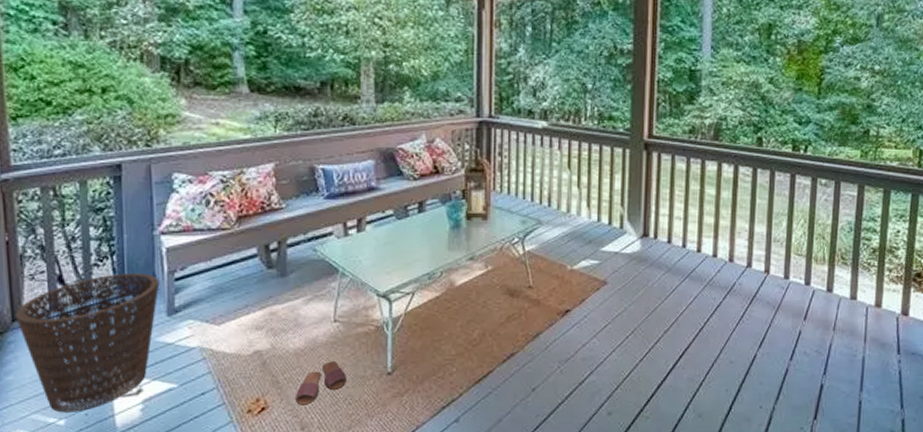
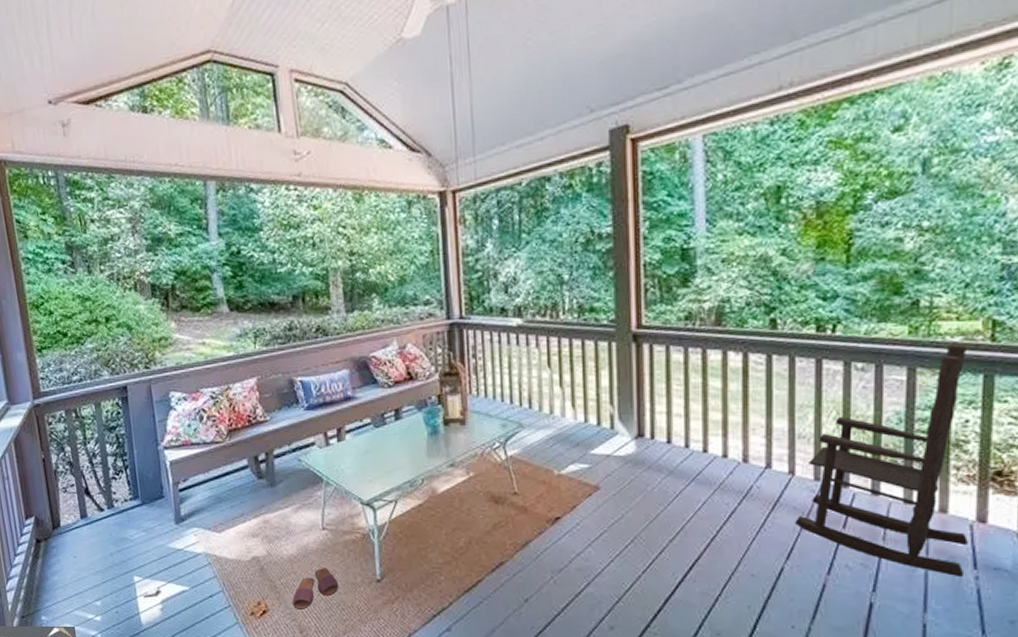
basket: present [15,273,160,413] -> none [54,485,167,610]
rocking chair: none [767,167,902,361] -> present [795,343,968,578]

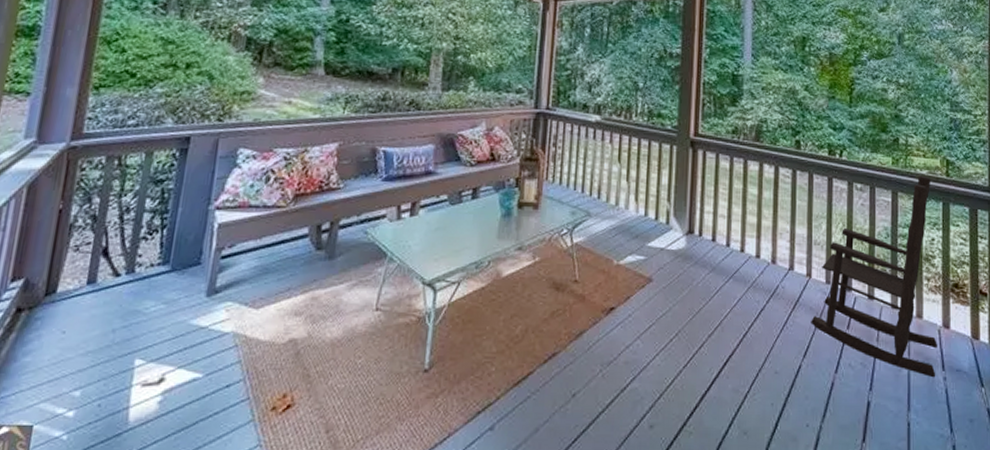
slippers: present [293,568,338,610] -> none [324,354,381,404]

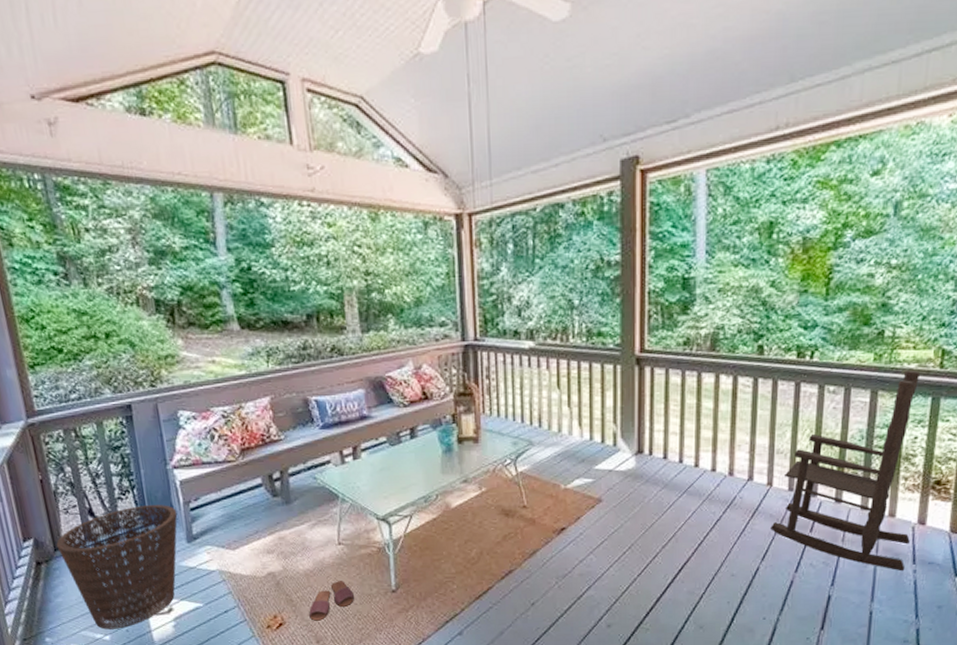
basket: none [49,248,206,403] -> present [56,505,178,630]
slippers: none [324,354,381,404] -> present [309,581,354,621]

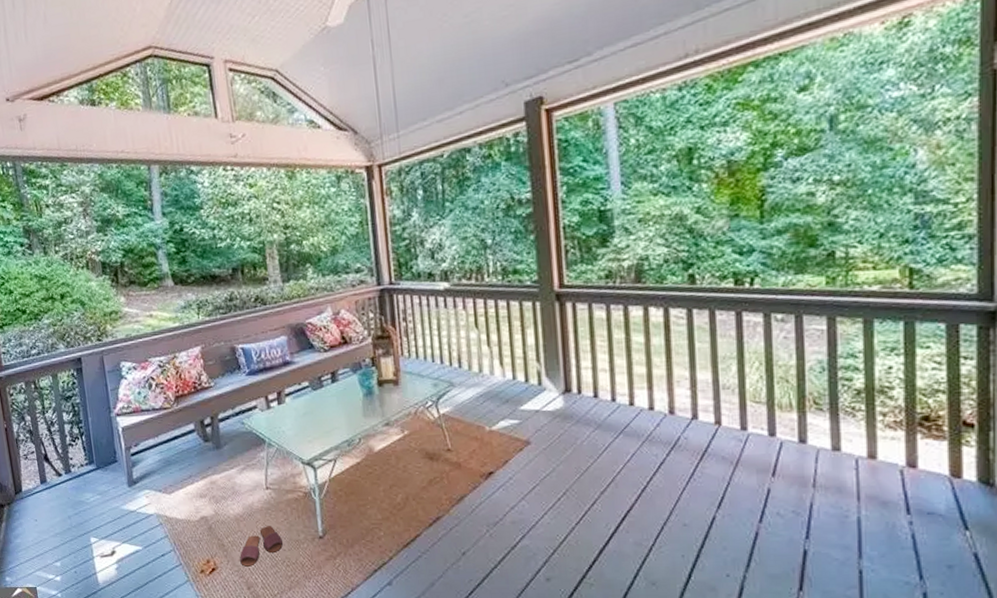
basket: present [56,505,178,630] -> none [17,450,120,570]
rocking chair: present [770,369,921,572] -> none [724,292,899,523]

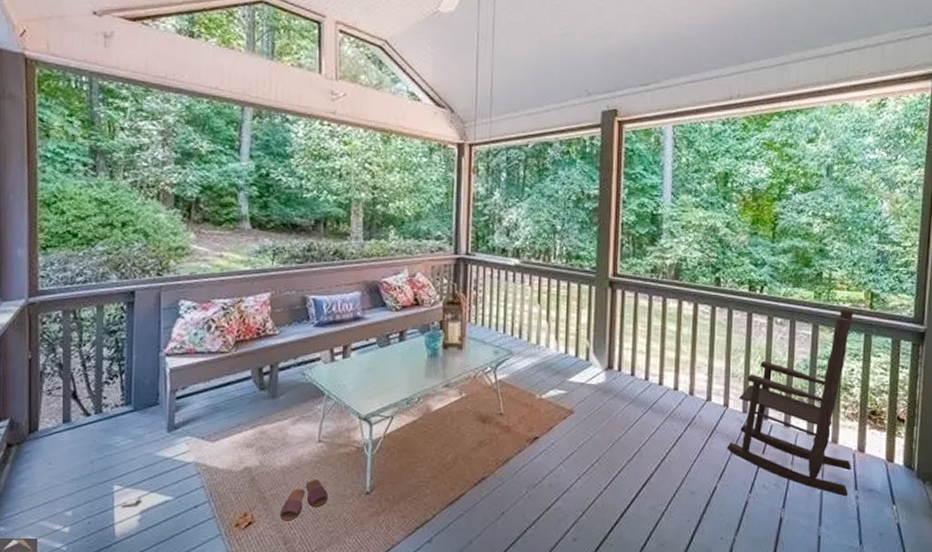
rocking chair: none [724,292,899,523] -> present [727,308,854,497]

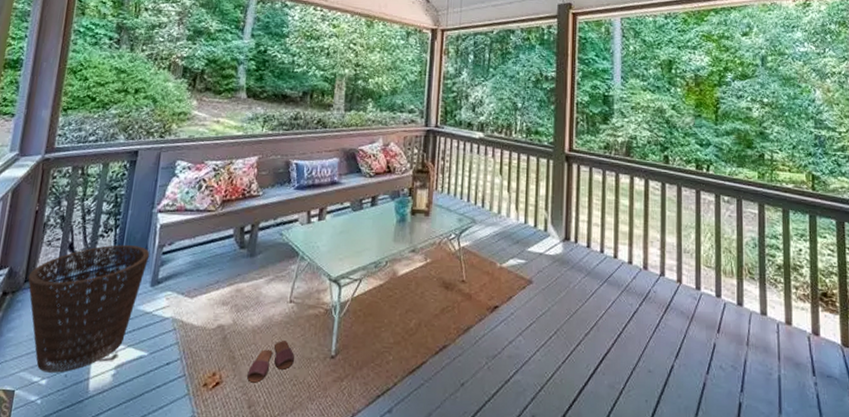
basket: none [32,391,162,521] -> present [28,245,150,373]
rocking chair: present [727,308,854,497] -> none [682,189,807,383]

